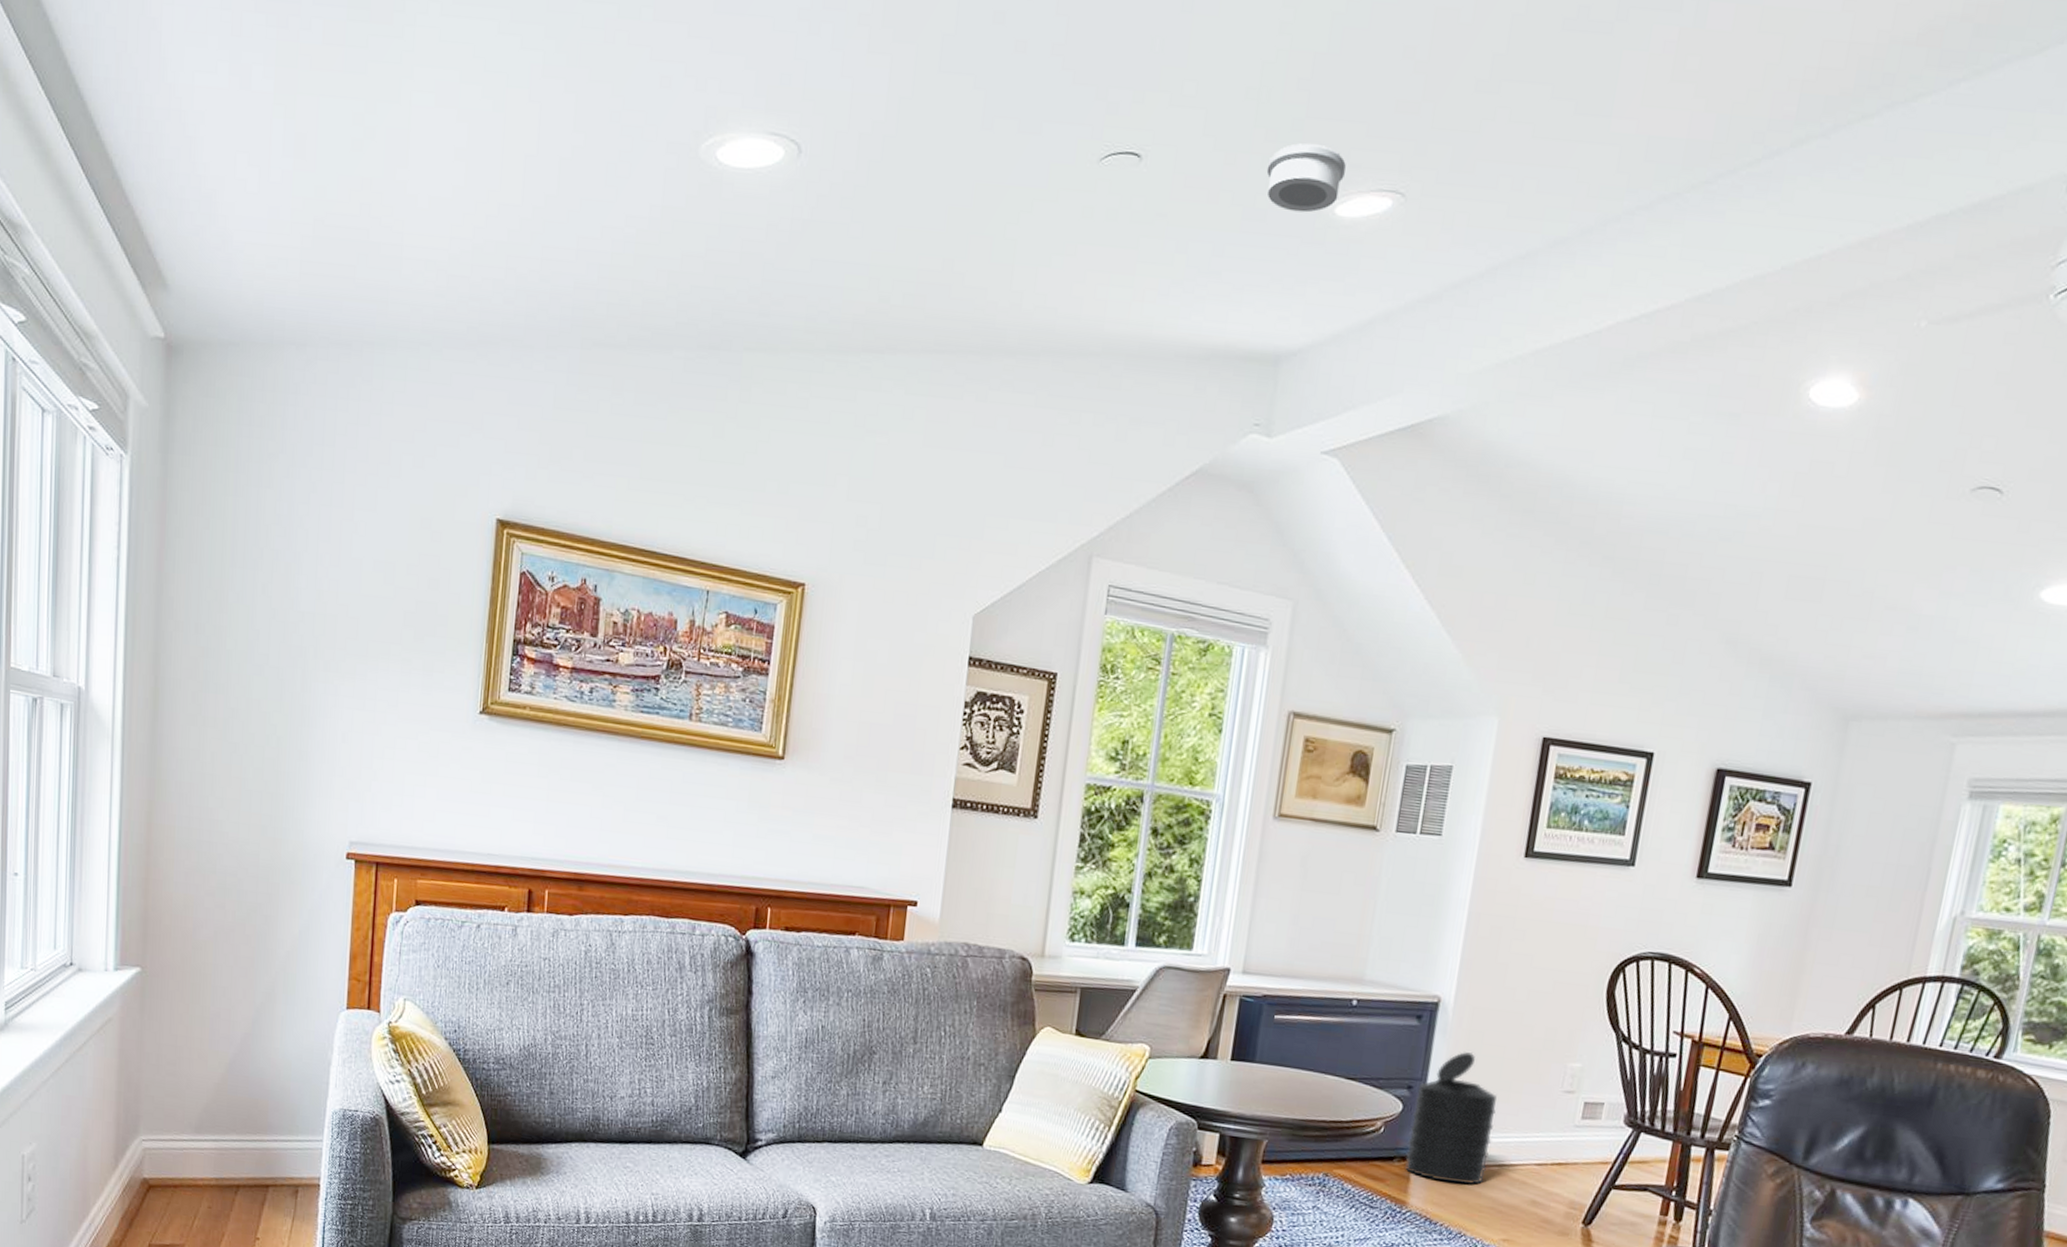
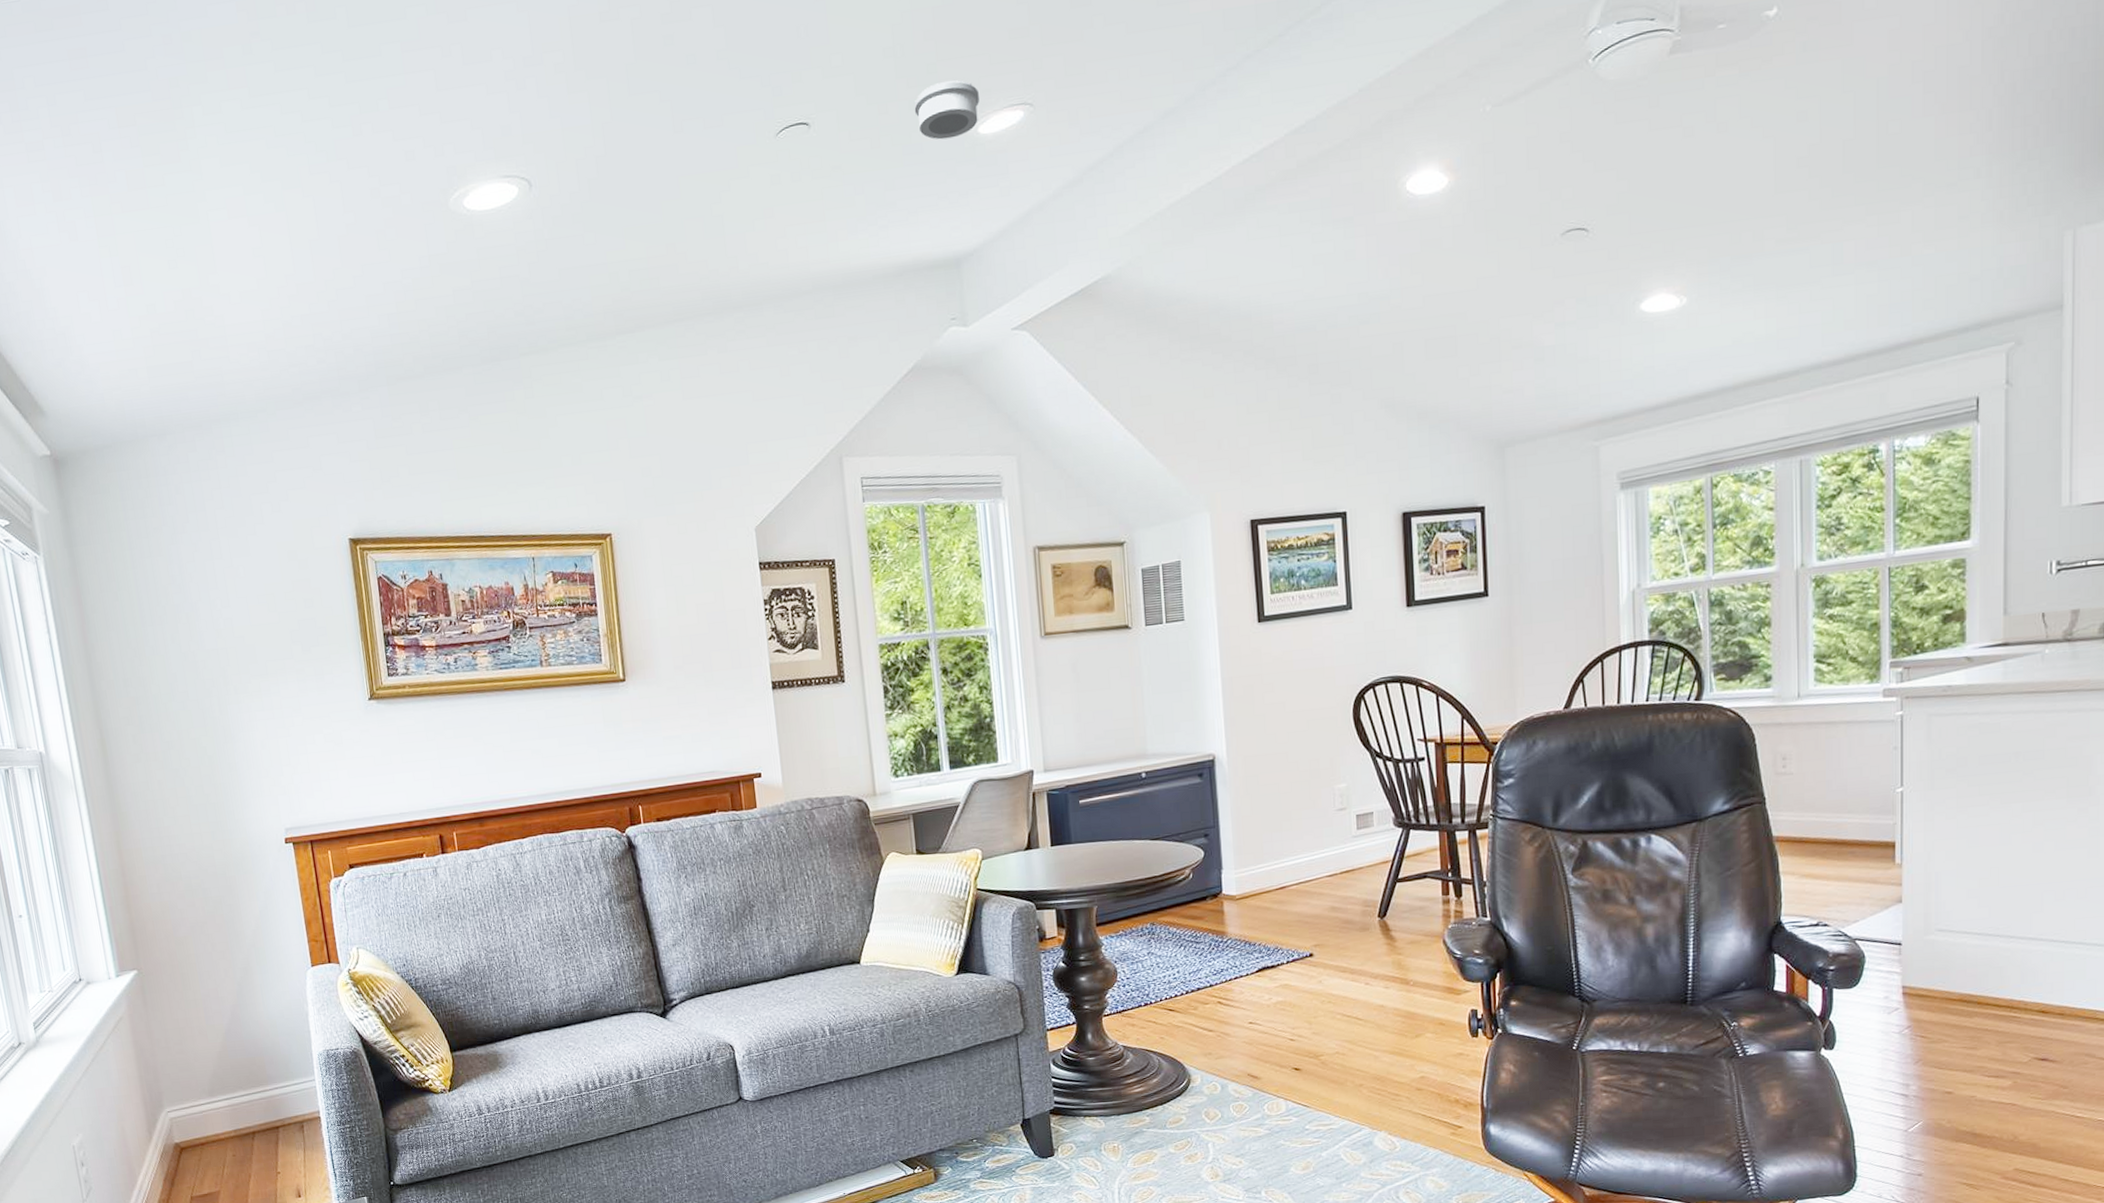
trash can: present [1405,1052,1497,1185] -> none [1213,795,1287,908]

